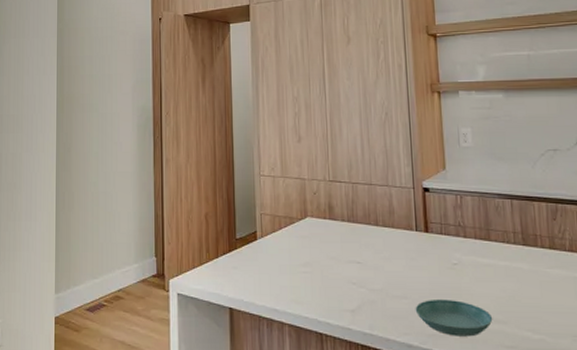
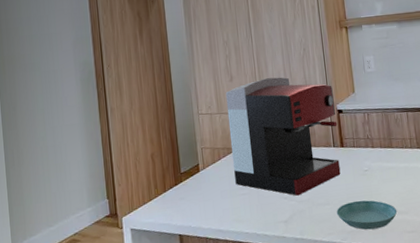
coffee maker: none [291,142,423,283] -> present [225,77,341,196]

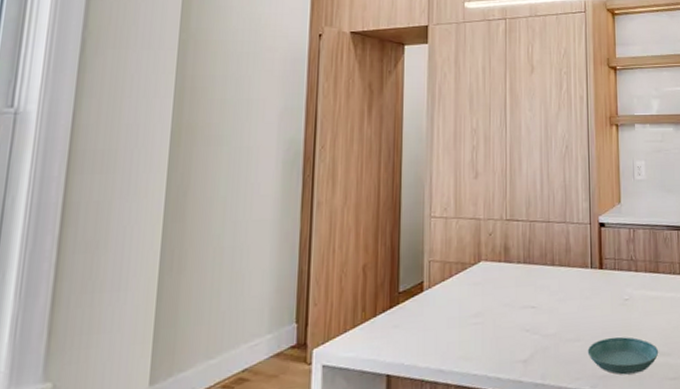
coffee maker: present [225,77,341,196] -> none [466,178,598,328]

